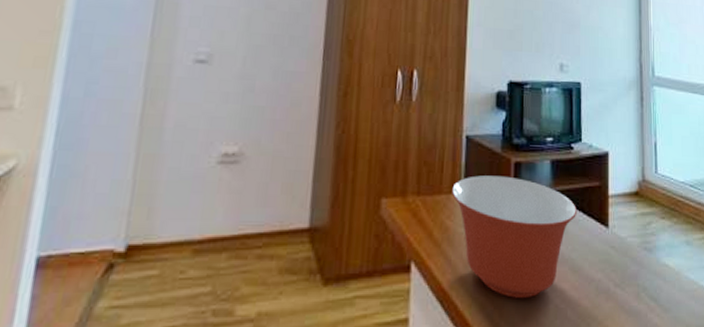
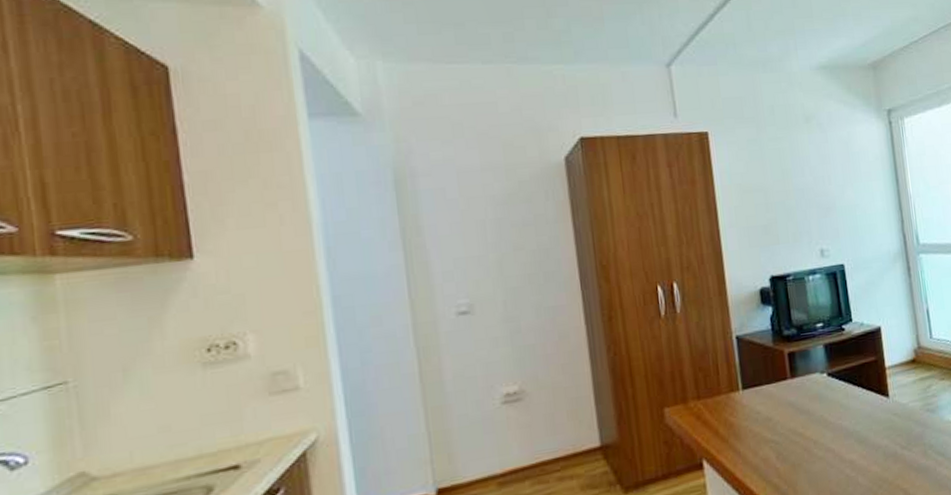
mixing bowl: present [452,175,578,298] -> none [730,367,857,476]

